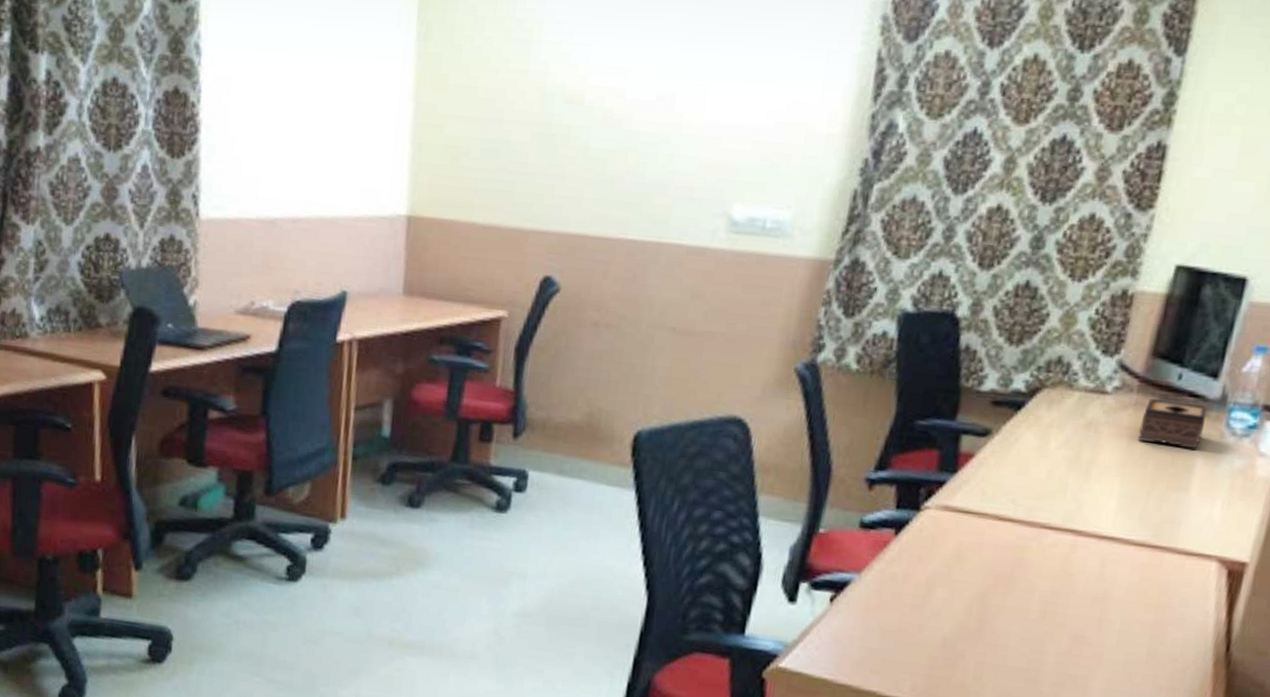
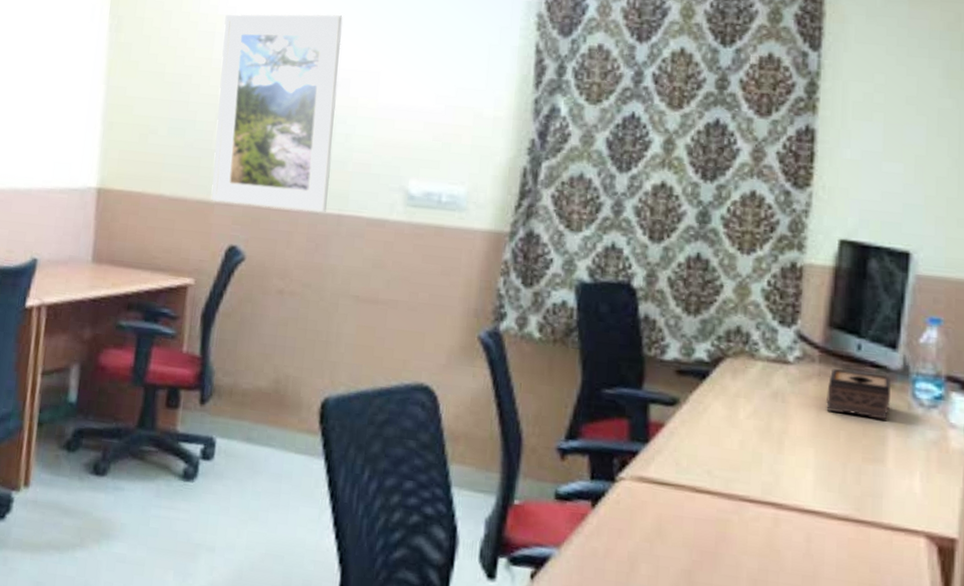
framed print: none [525,18,670,241] -> present [211,14,343,213]

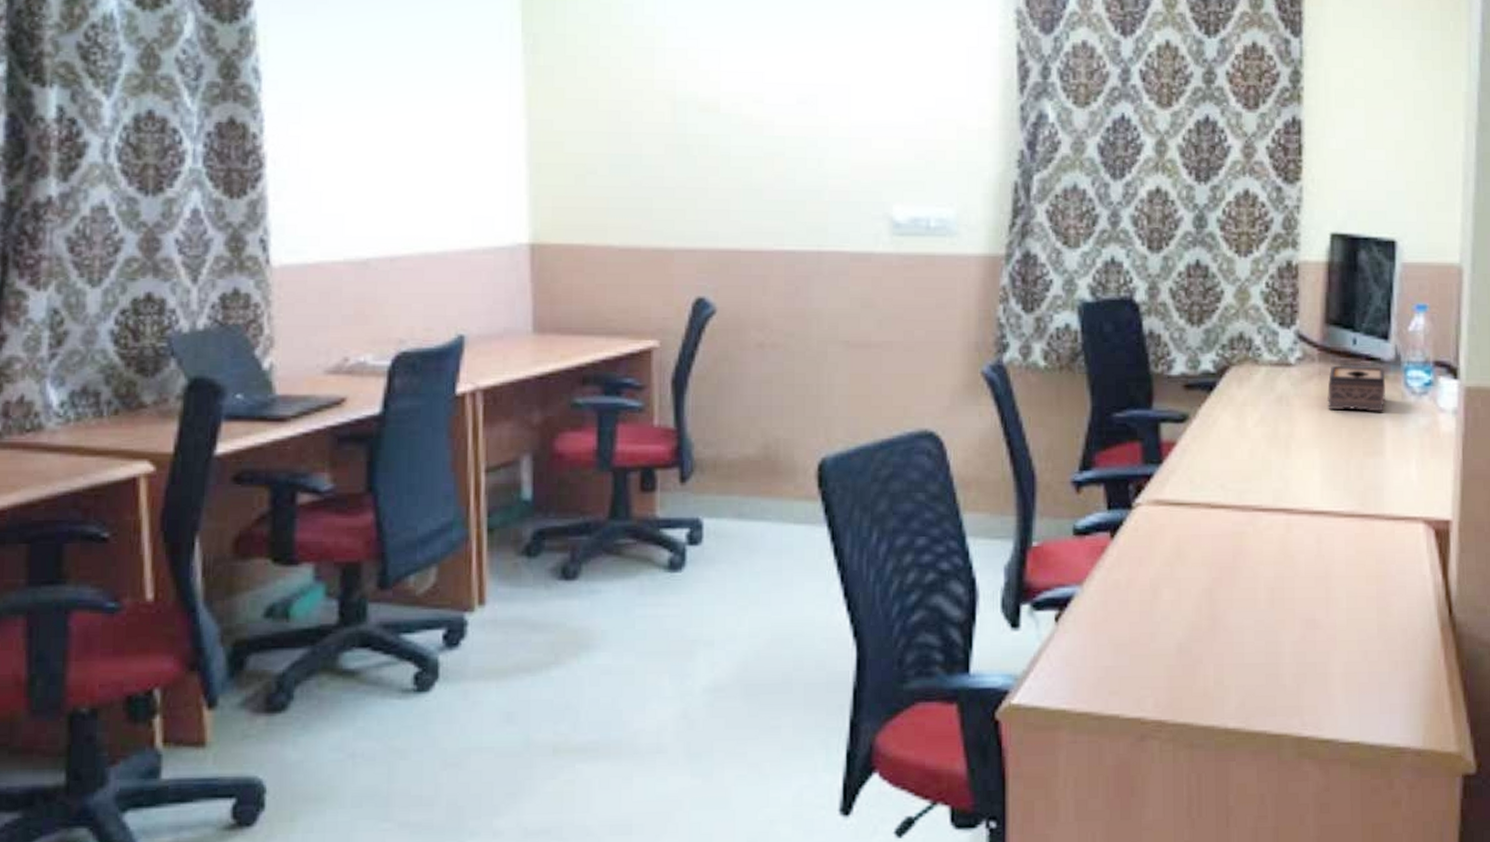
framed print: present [211,14,343,213] -> none [664,21,805,251]

